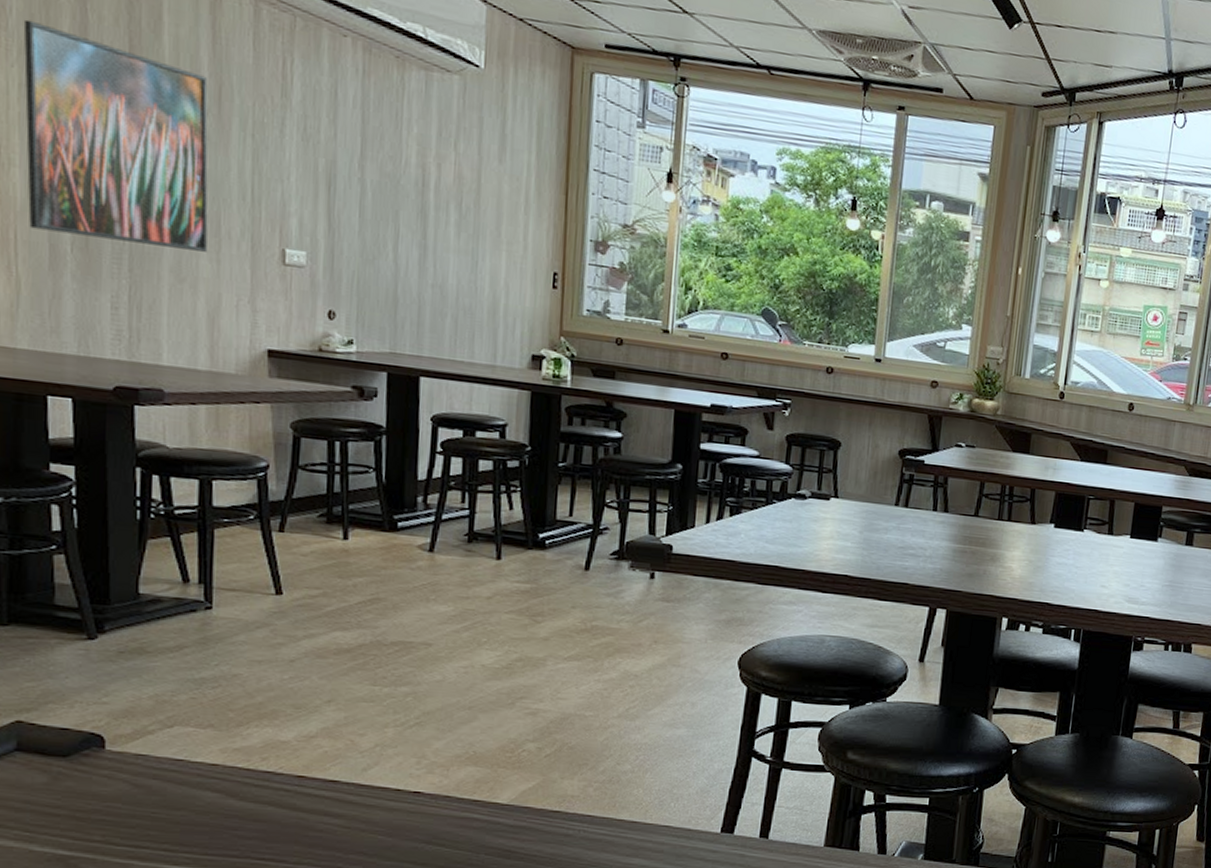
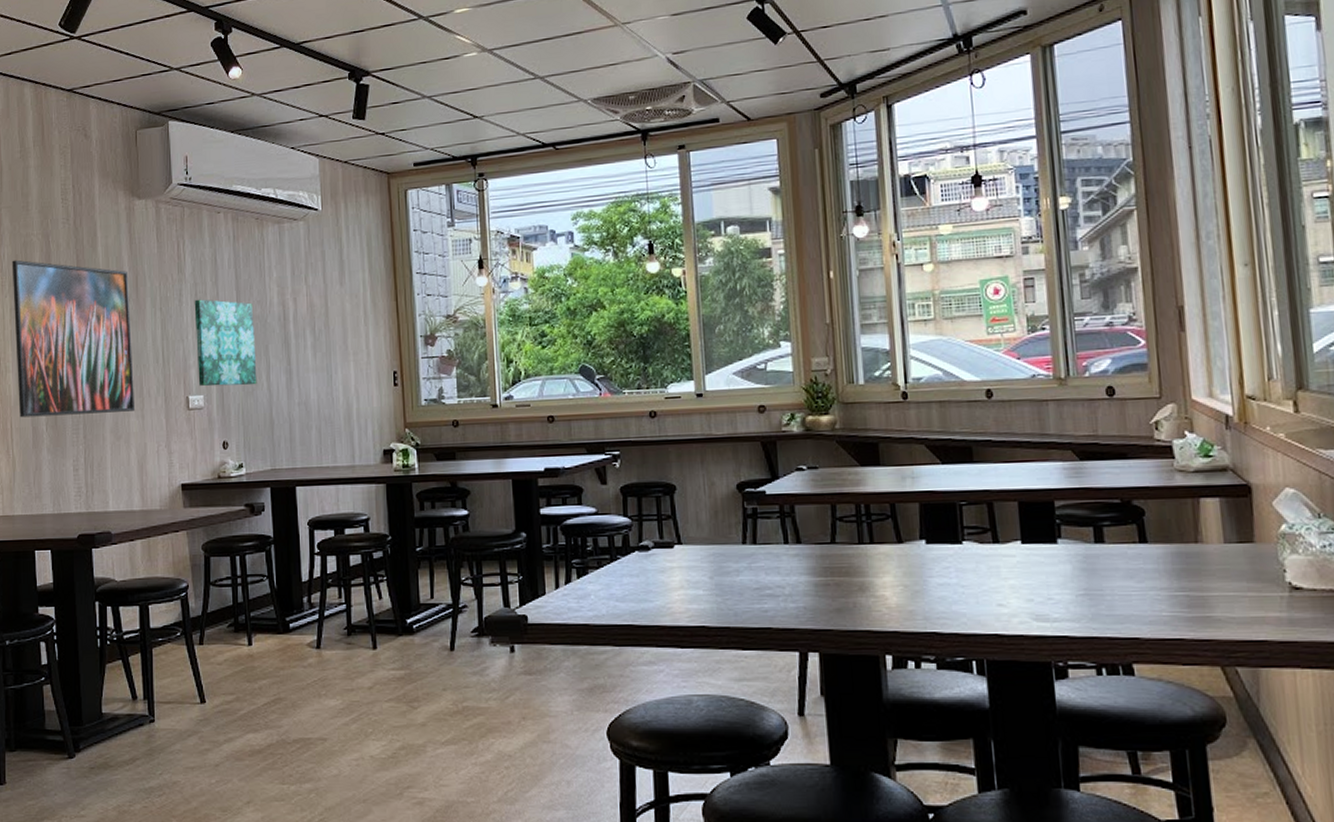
wall art: none [300,135,383,254] -> present [194,299,257,387]

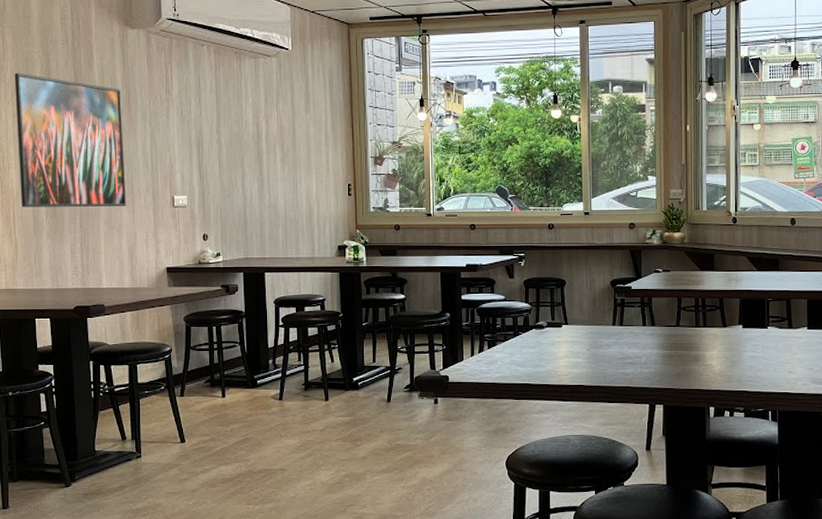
wall art: present [194,299,257,387] -> none [180,116,234,190]

